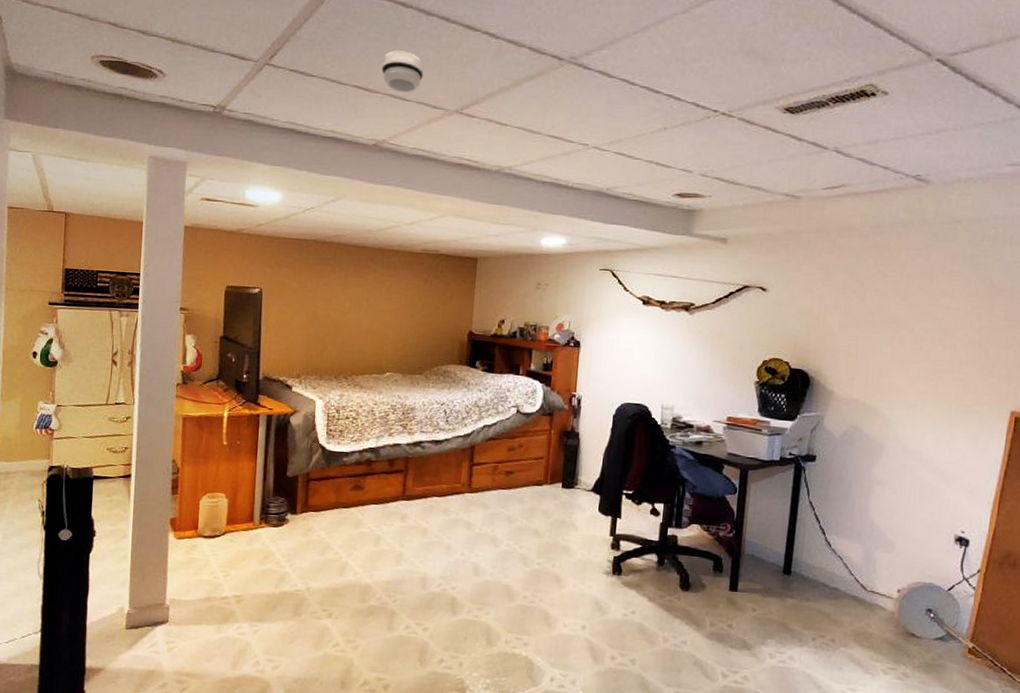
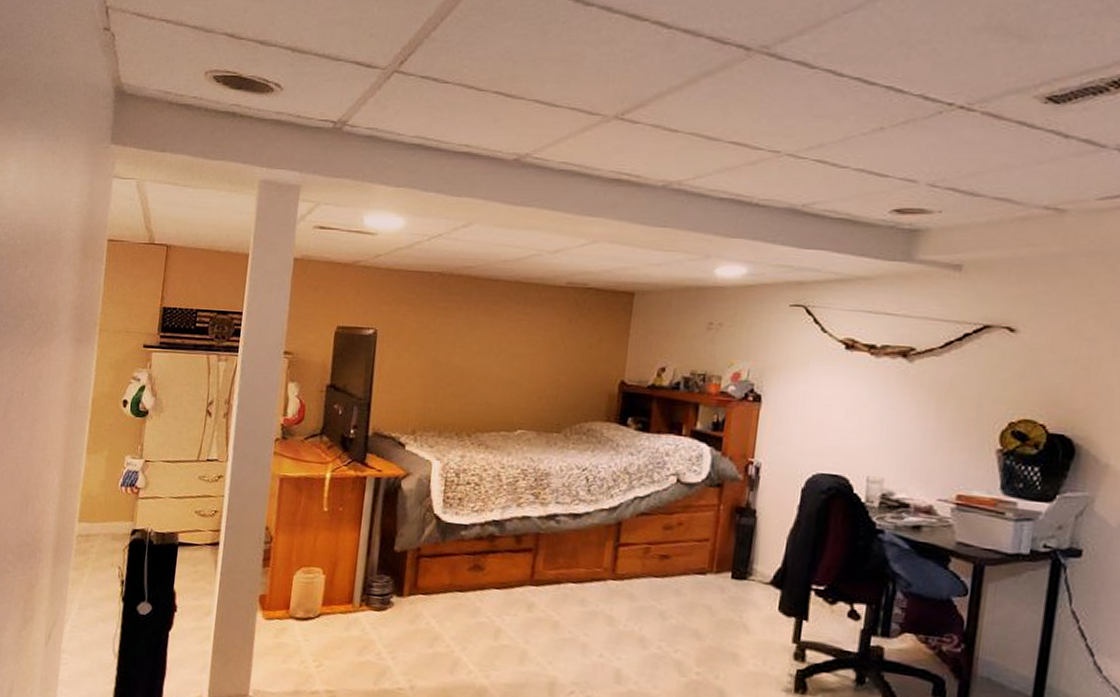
smoke detector: present [381,50,424,93] -> none [528,49,578,98]

